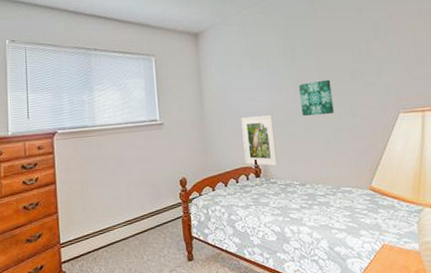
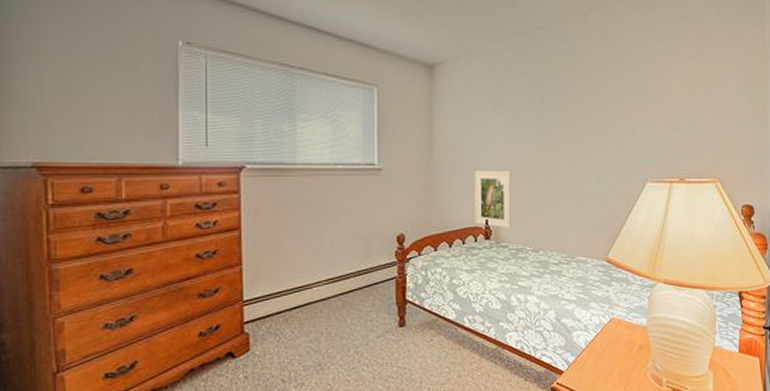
wall art: present [299,79,334,116] -> none [544,137,579,175]

